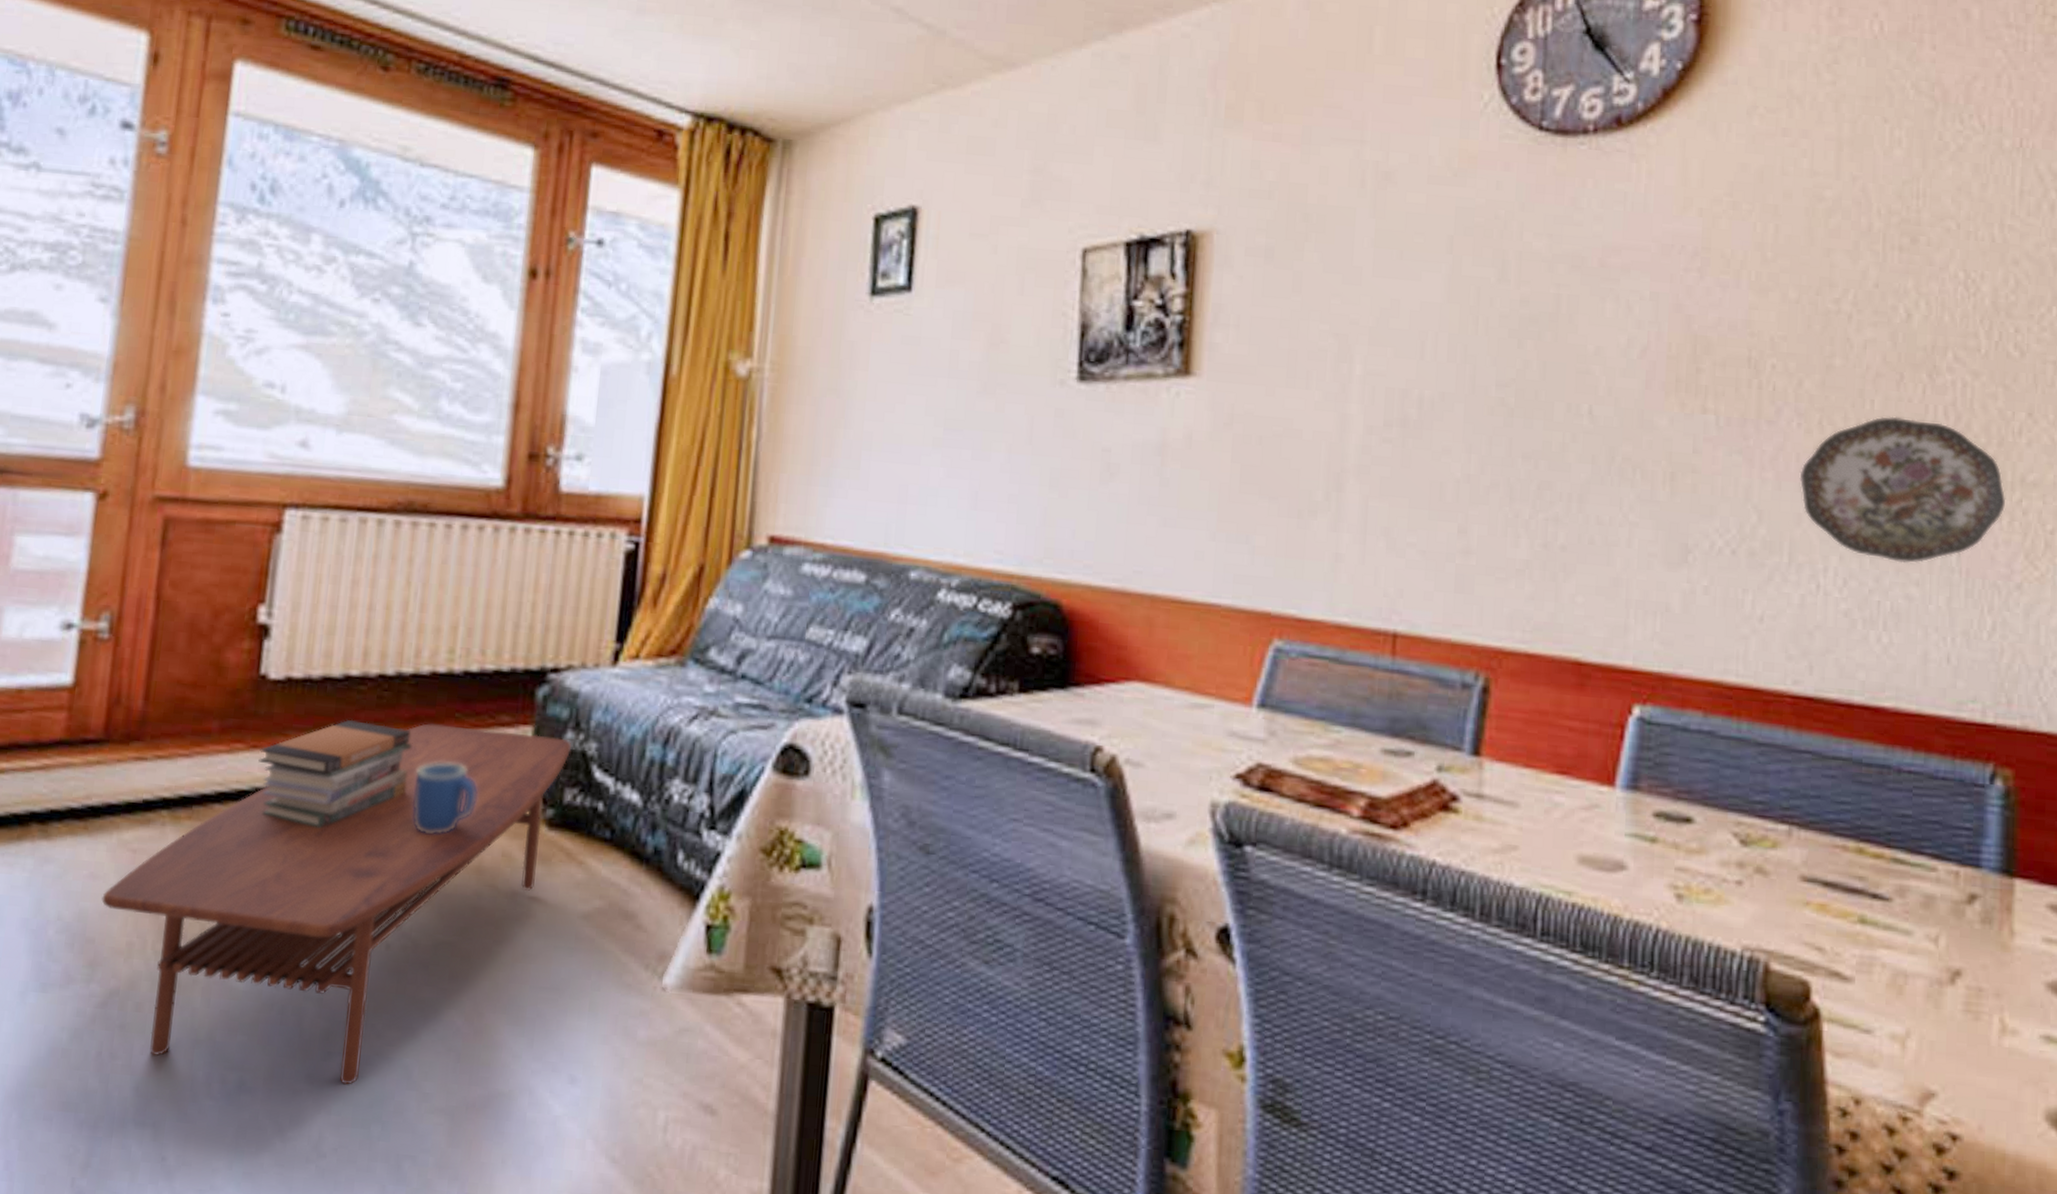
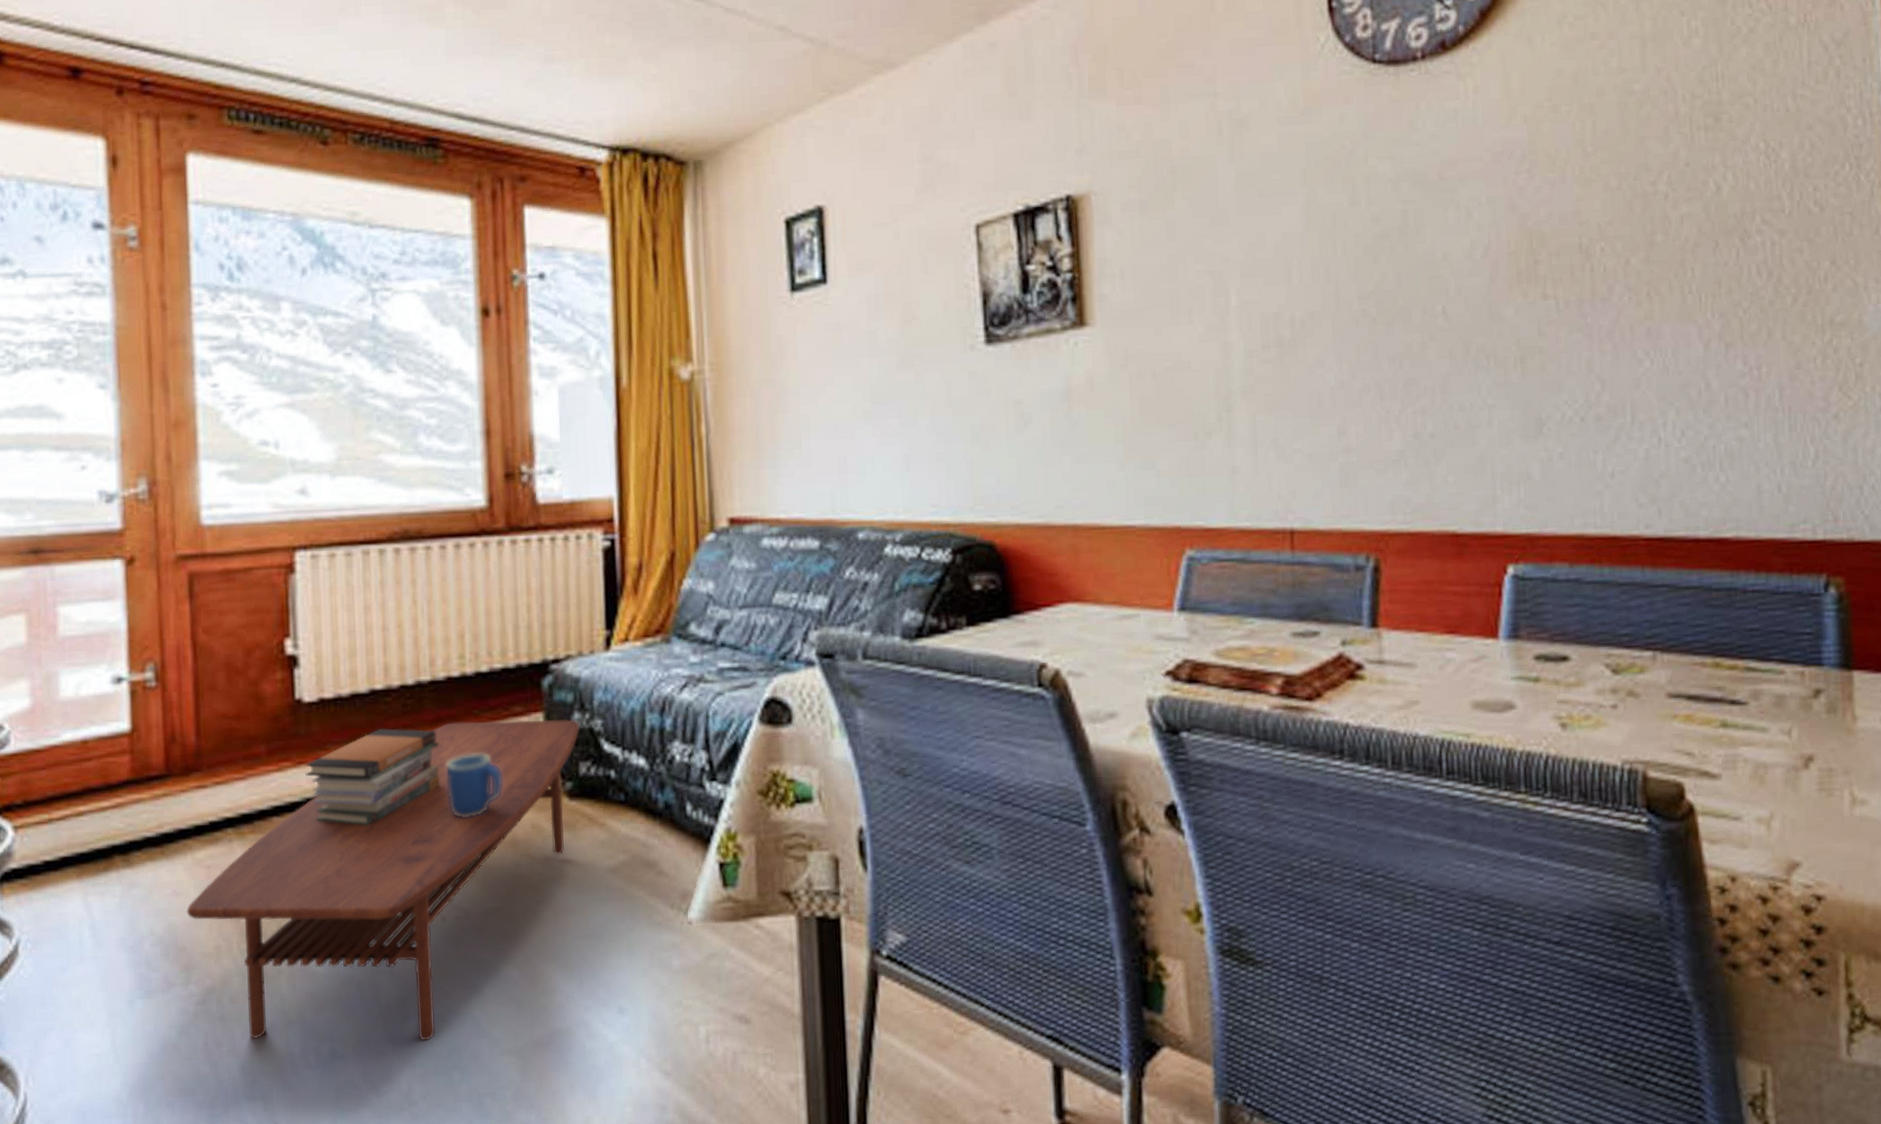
decorative plate: present [1799,416,2006,564] -> none [1634,280,1818,410]

